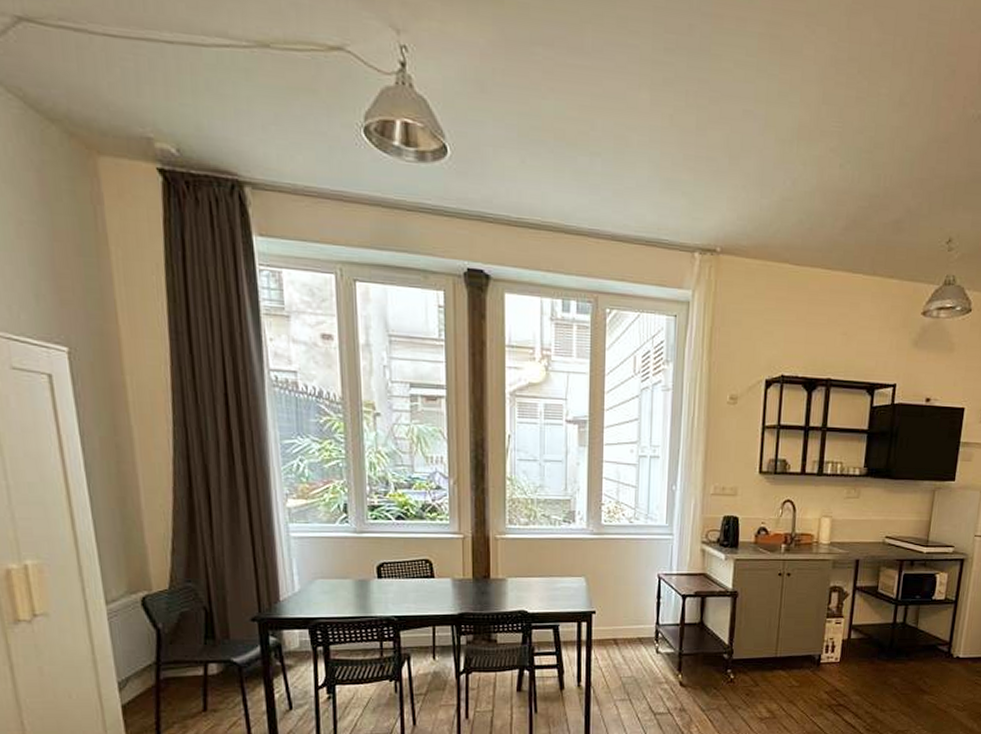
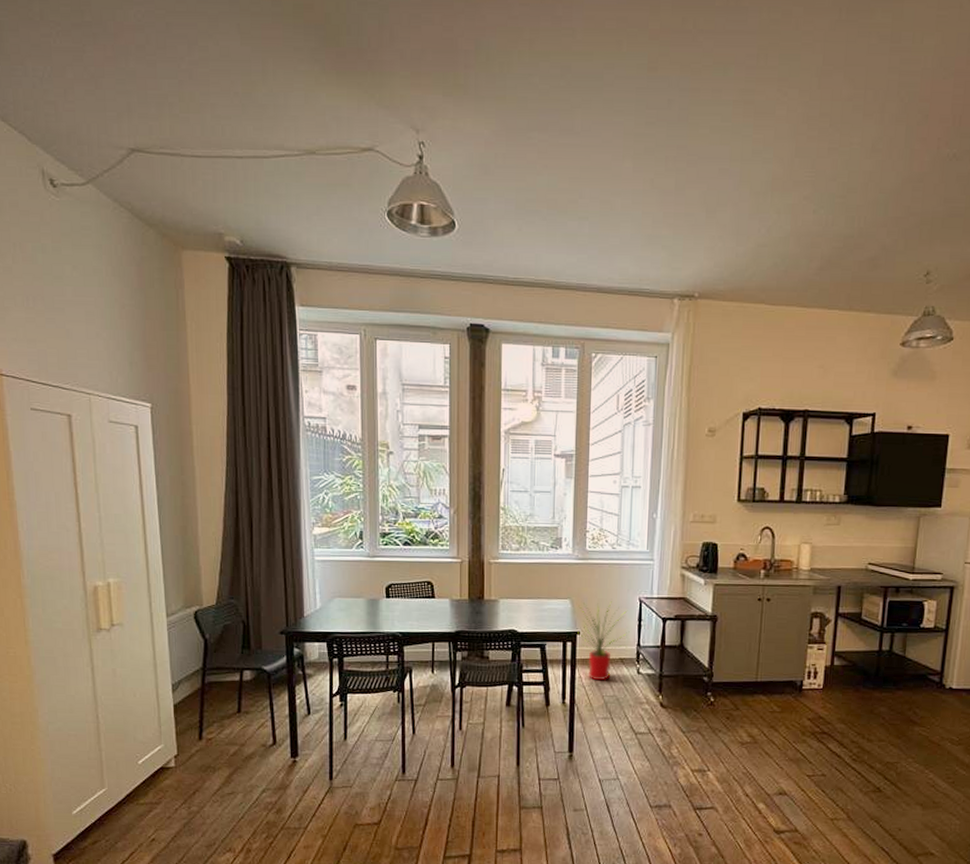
house plant: none [593,578,648,662] -> present [577,601,630,681]

